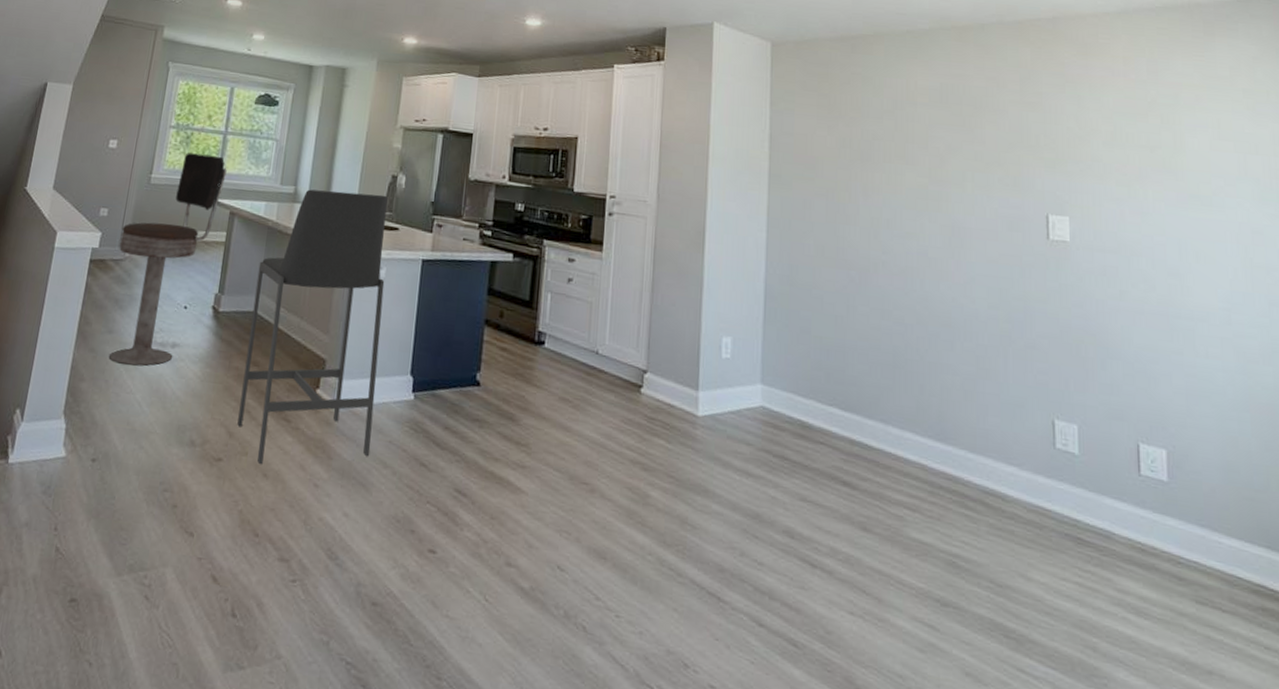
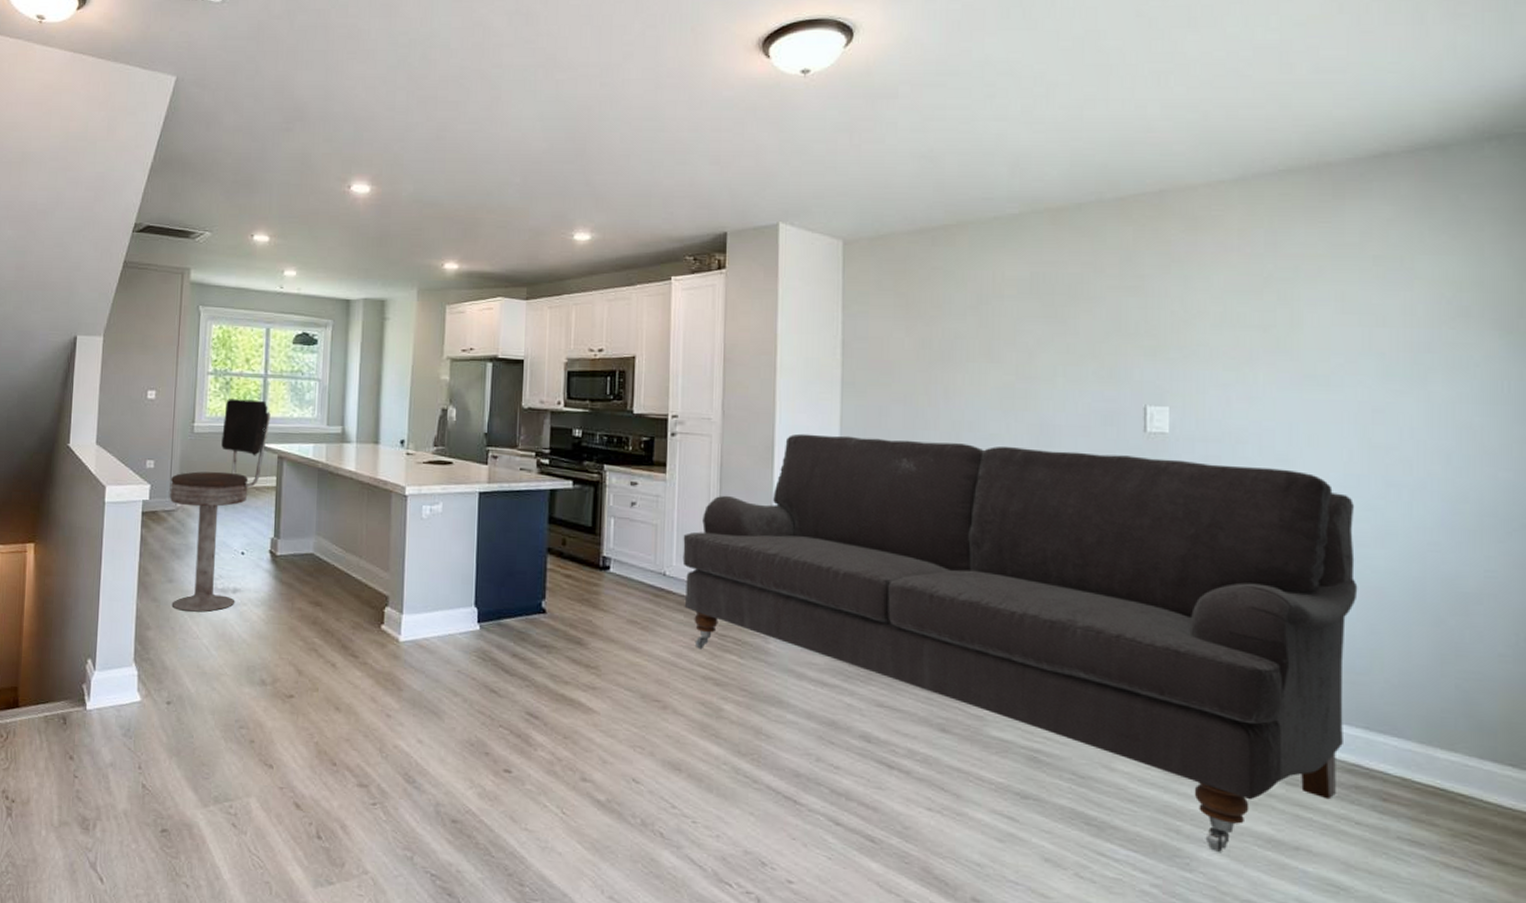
bar stool: present [237,189,388,465] -> none [306,428,442,700]
sofa: none [615,221,1251,673] -> present [682,433,1358,852]

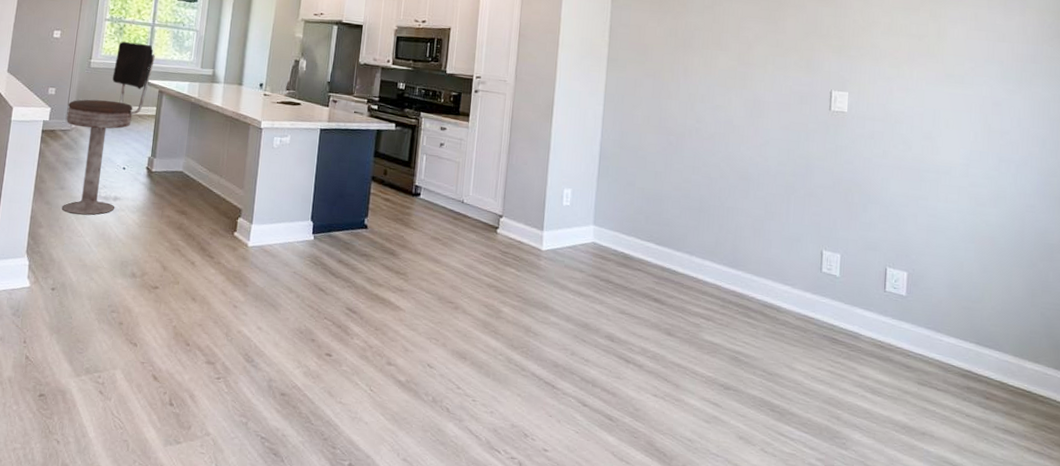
sofa: present [682,433,1358,852] -> none [476,96,976,435]

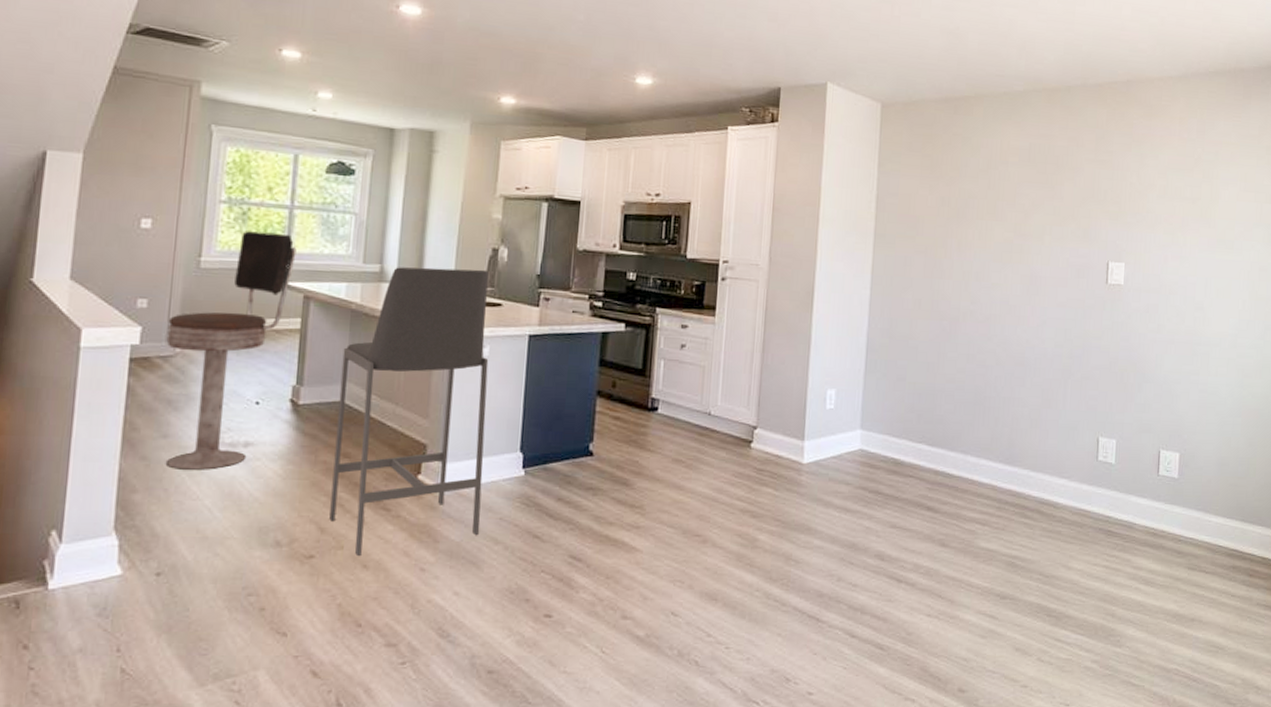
bar stool: none [170,72,291,292] -> present [329,267,489,557]

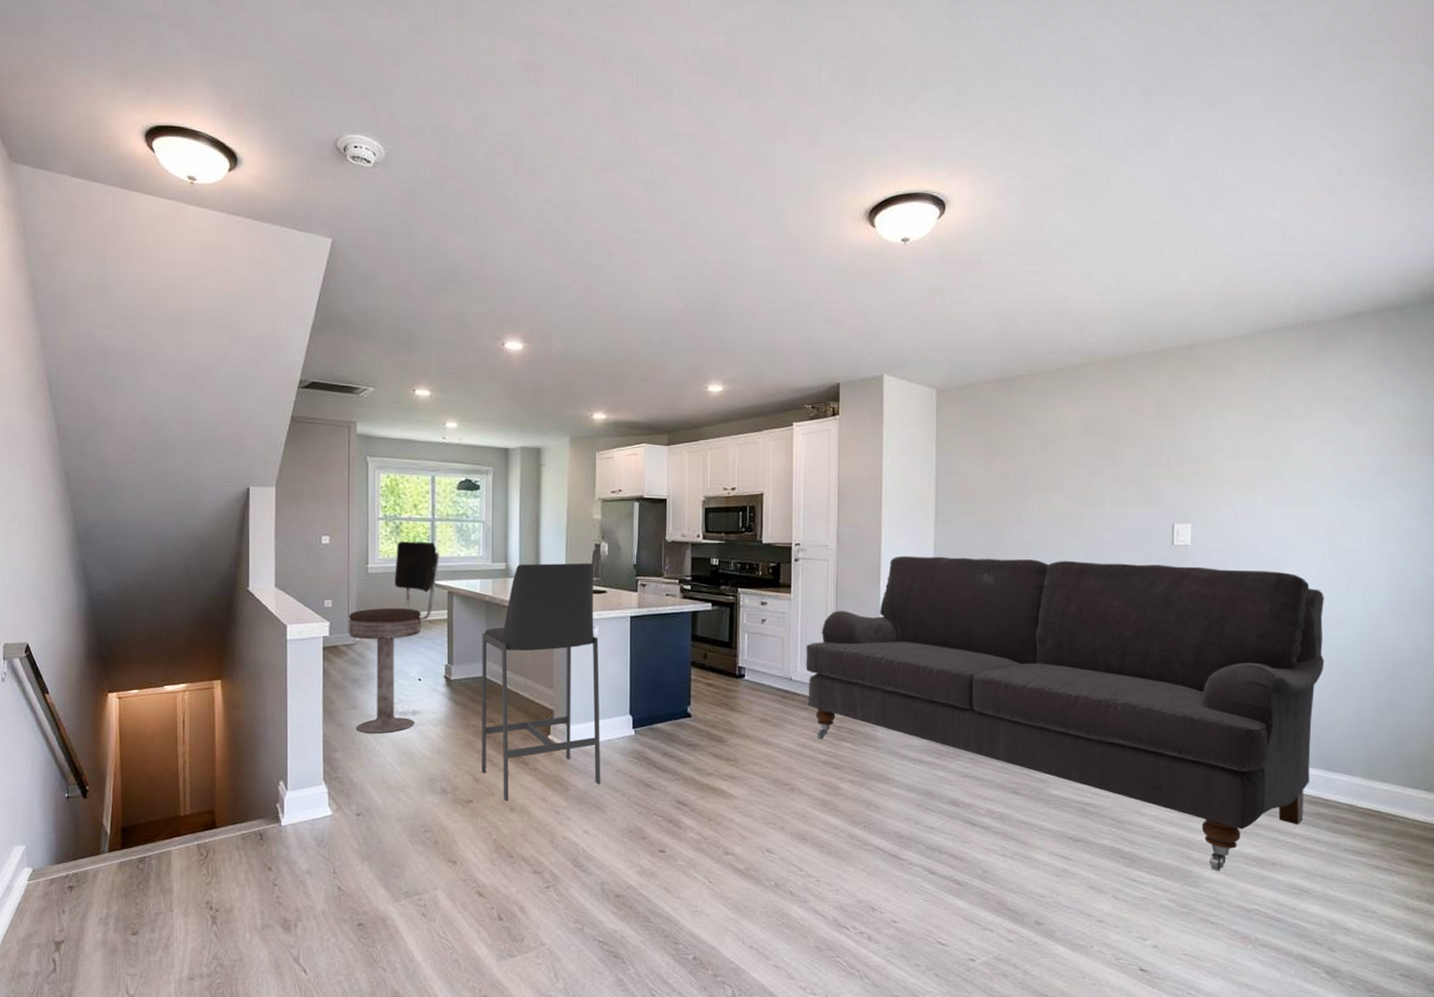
sofa: none [726,280,1244,628] -> present [805,556,1325,871]

